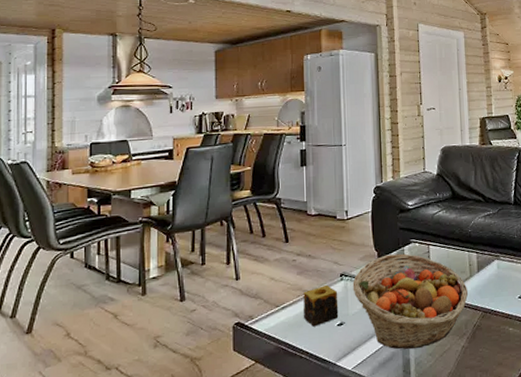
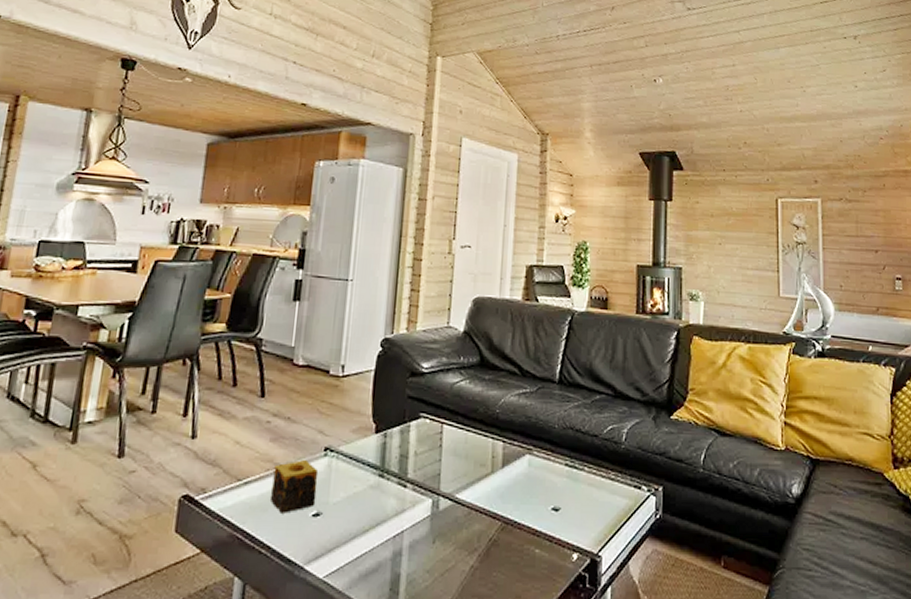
fruit basket: present [352,253,469,350] -> none [338,429,487,561]

